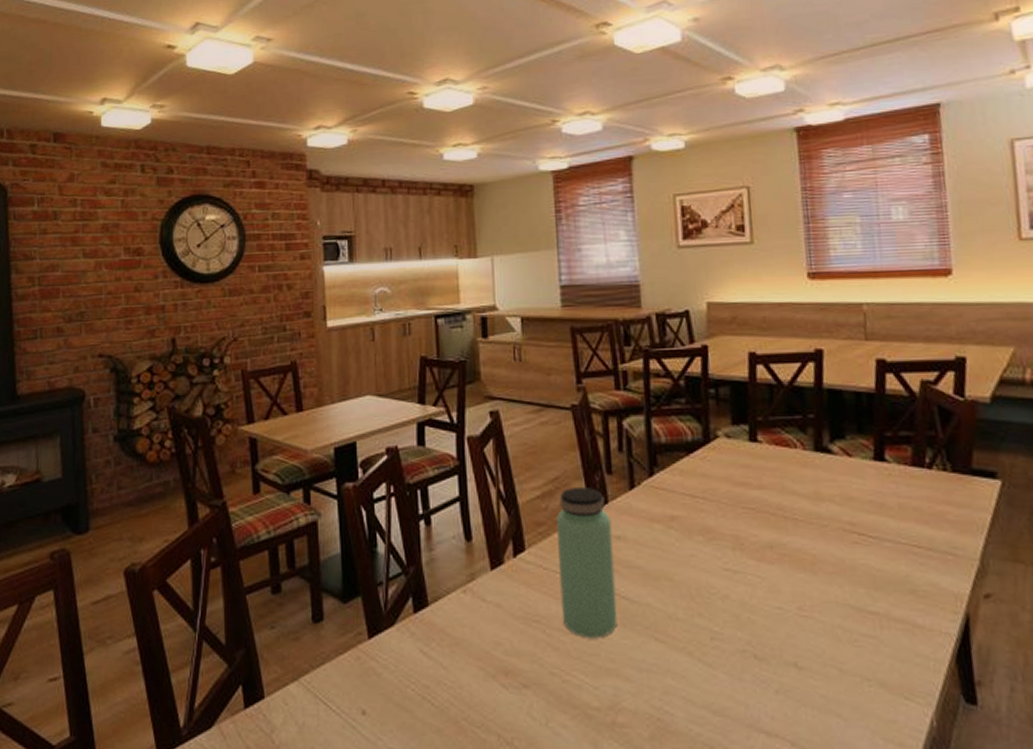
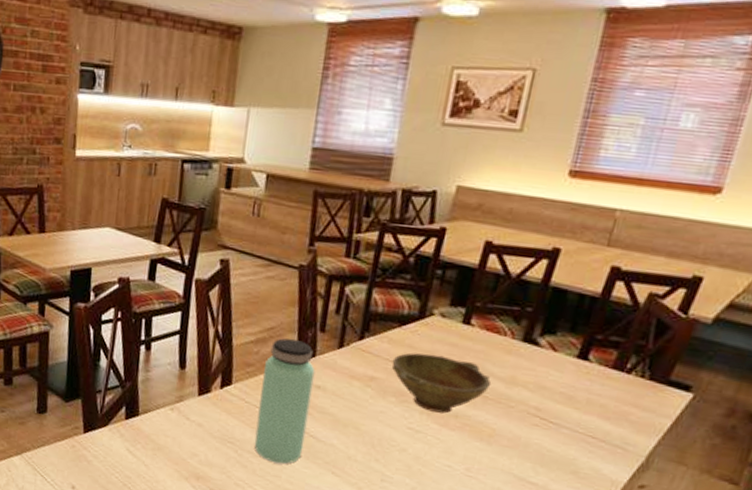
bowl: none [689,480,797,546] -> present [391,352,492,414]

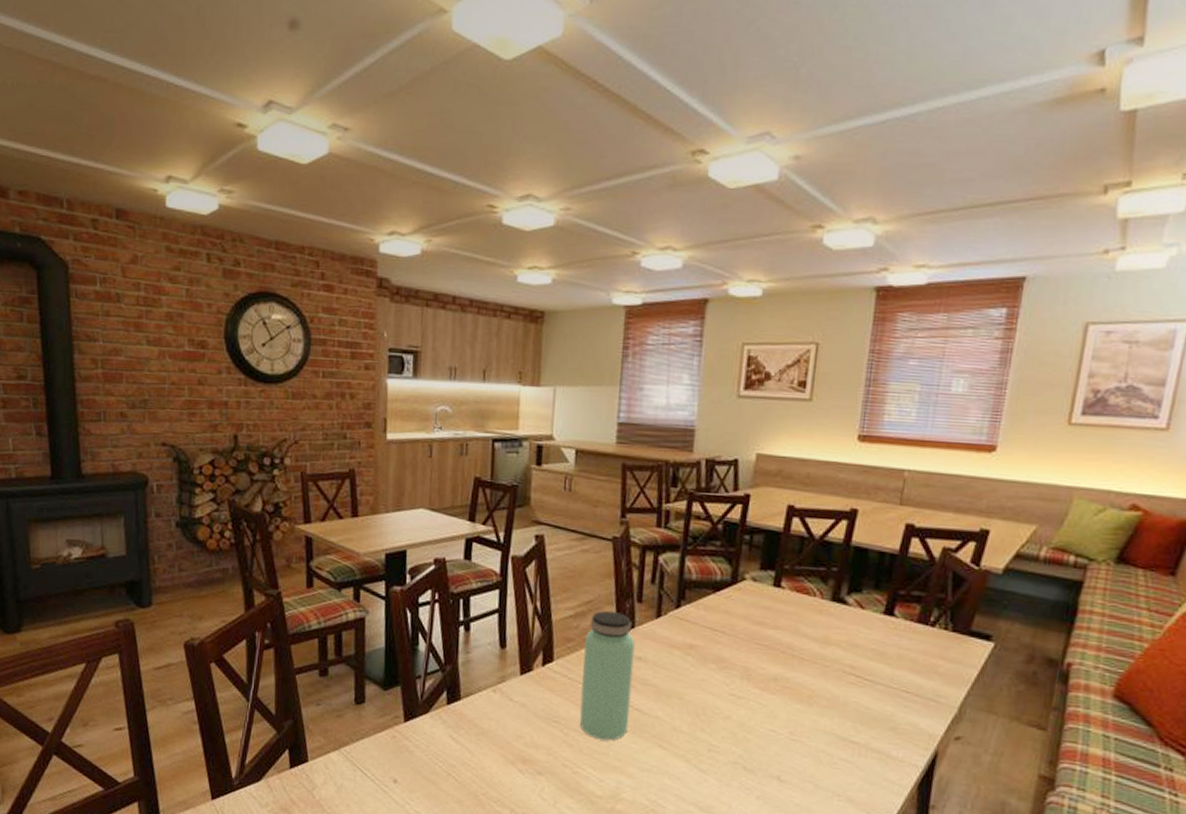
bowl: present [391,352,492,414] -> none [709,618,806,677]

